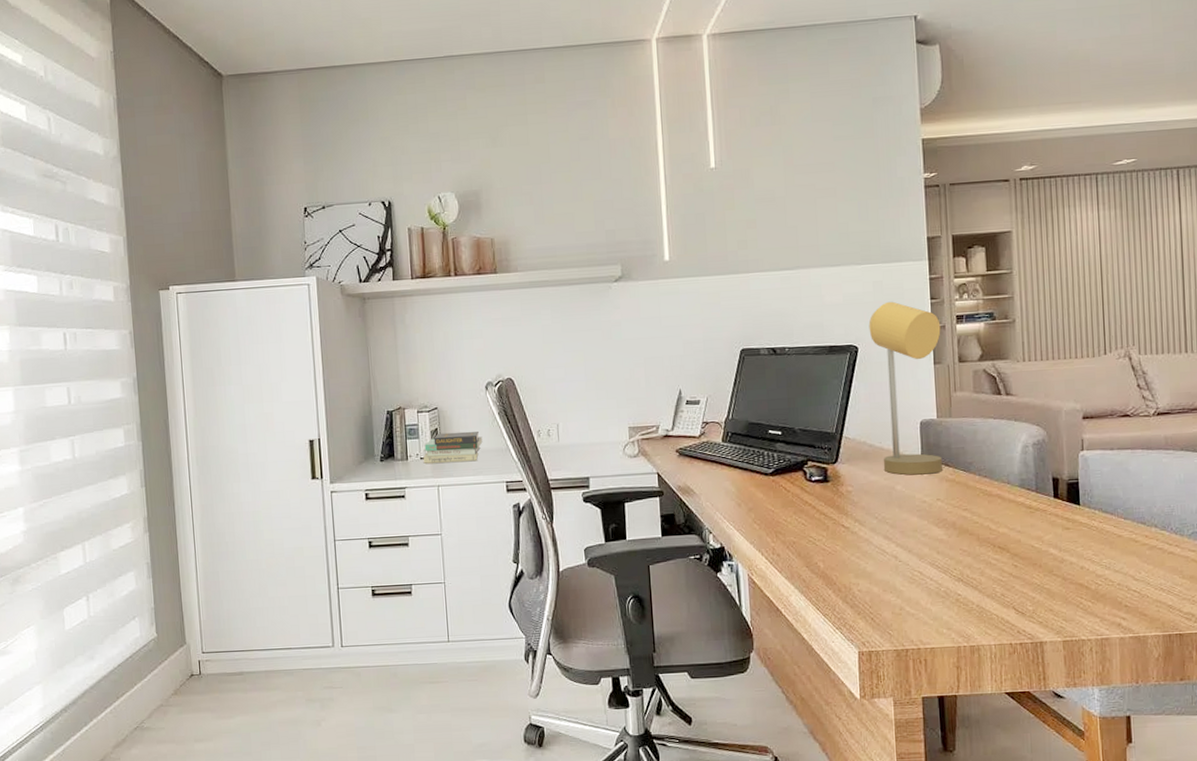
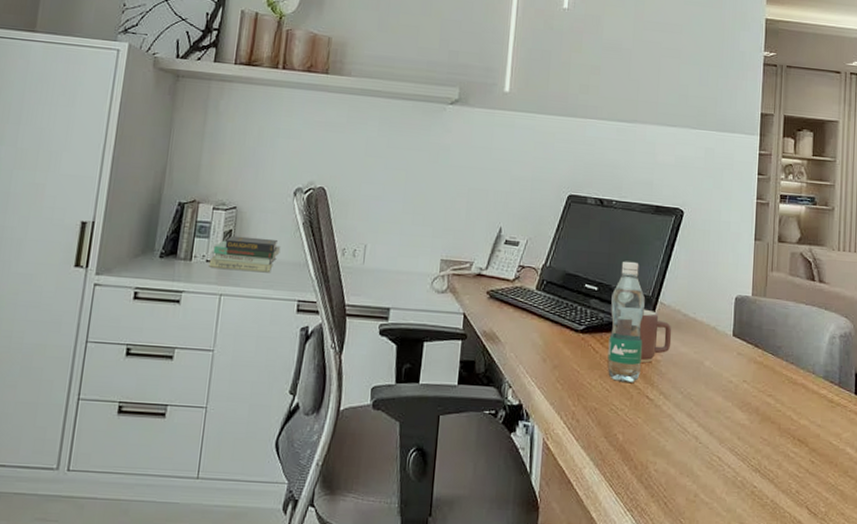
bottle: none [796,402,834,516] -> present [607,261,645,383]
mug: none [827,445,861,495] -> present [639,309,672,363]
desk lamp: present [868,301,942,475] -> none [694,170,765,354]

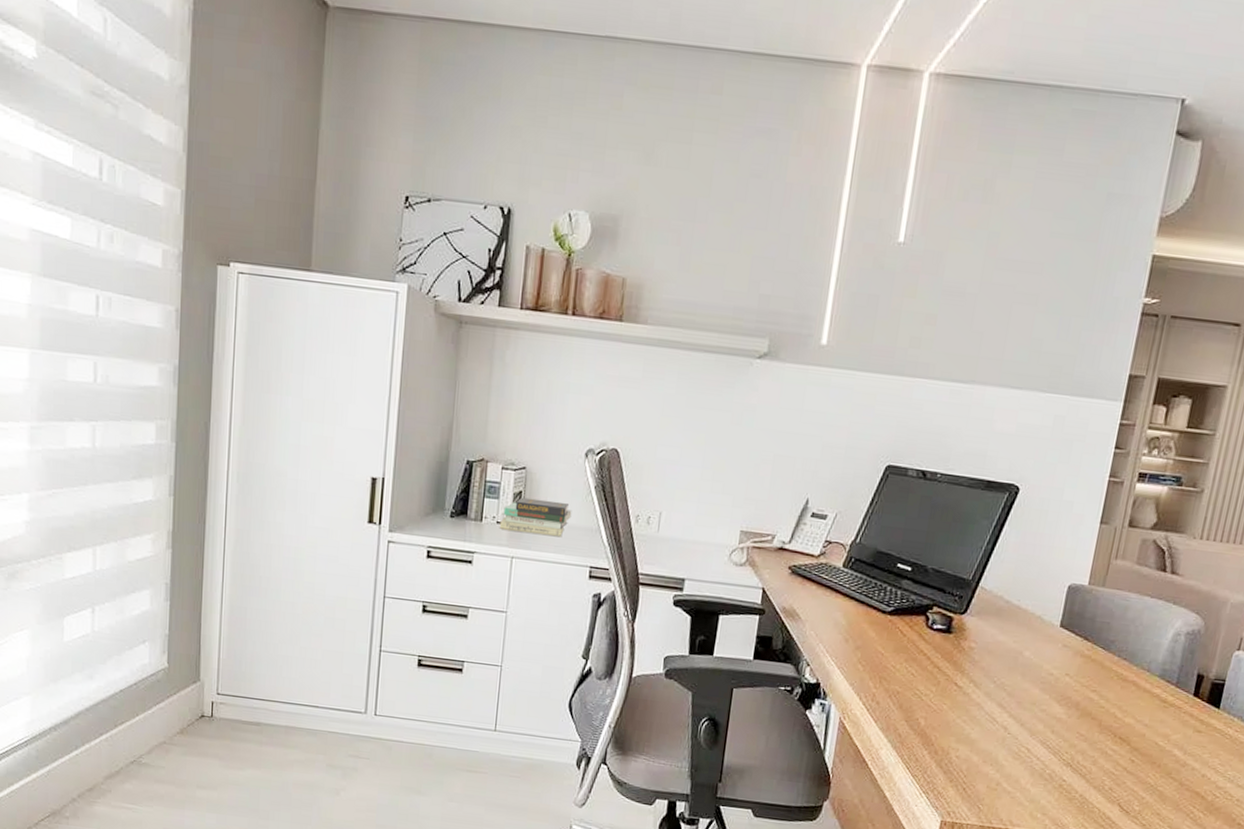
bottle: present [607,261,645,383] -> none [914,540,964,669]
mug: present [639,309,672,363] -> none [952,593,991,649]

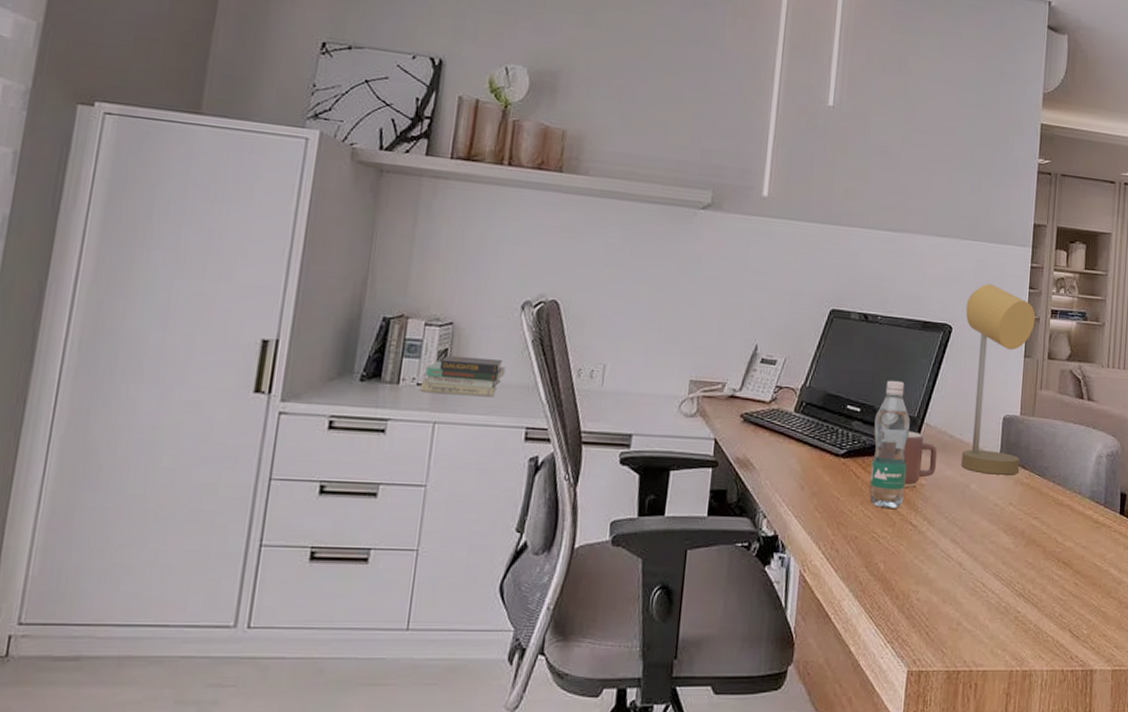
bottle: none [914,540,964,669] -> present [869,380,910,509]
mug: none [952,593,991,649] -> present [903,431,938,487]
desk lamp: none [1015,441,1119,646] -> present [960,283,1036,475]

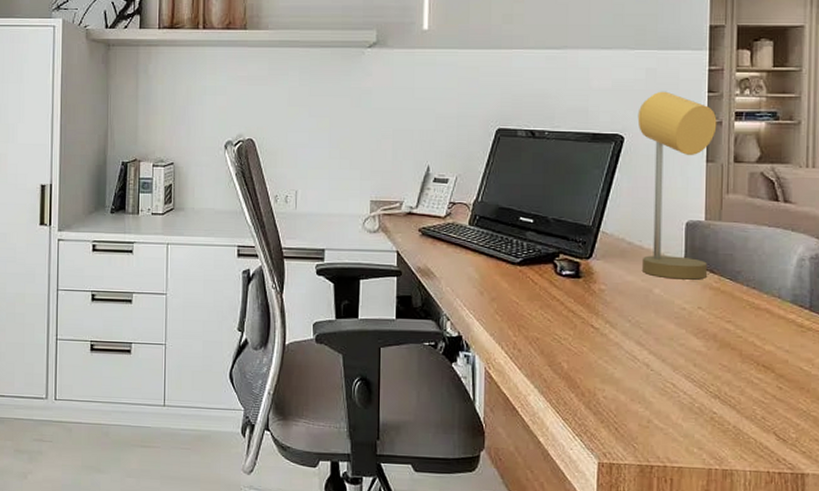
books: present [419,355,506,396] -> none [154,189,217,221]
bottle: present [869,380,910,509] -> none [547,191,585,313]
mug: present [903,431,938,487] -> none [580,239,616,292]

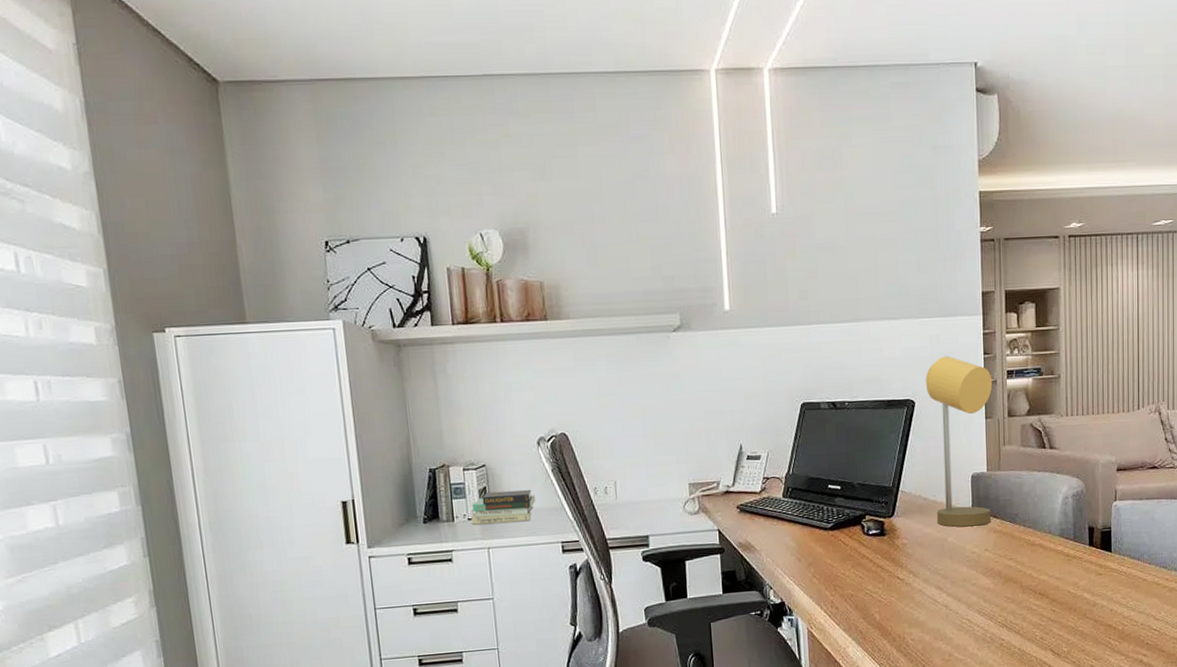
books: none [154,189,217,221] -> present [471,489,536,525]

